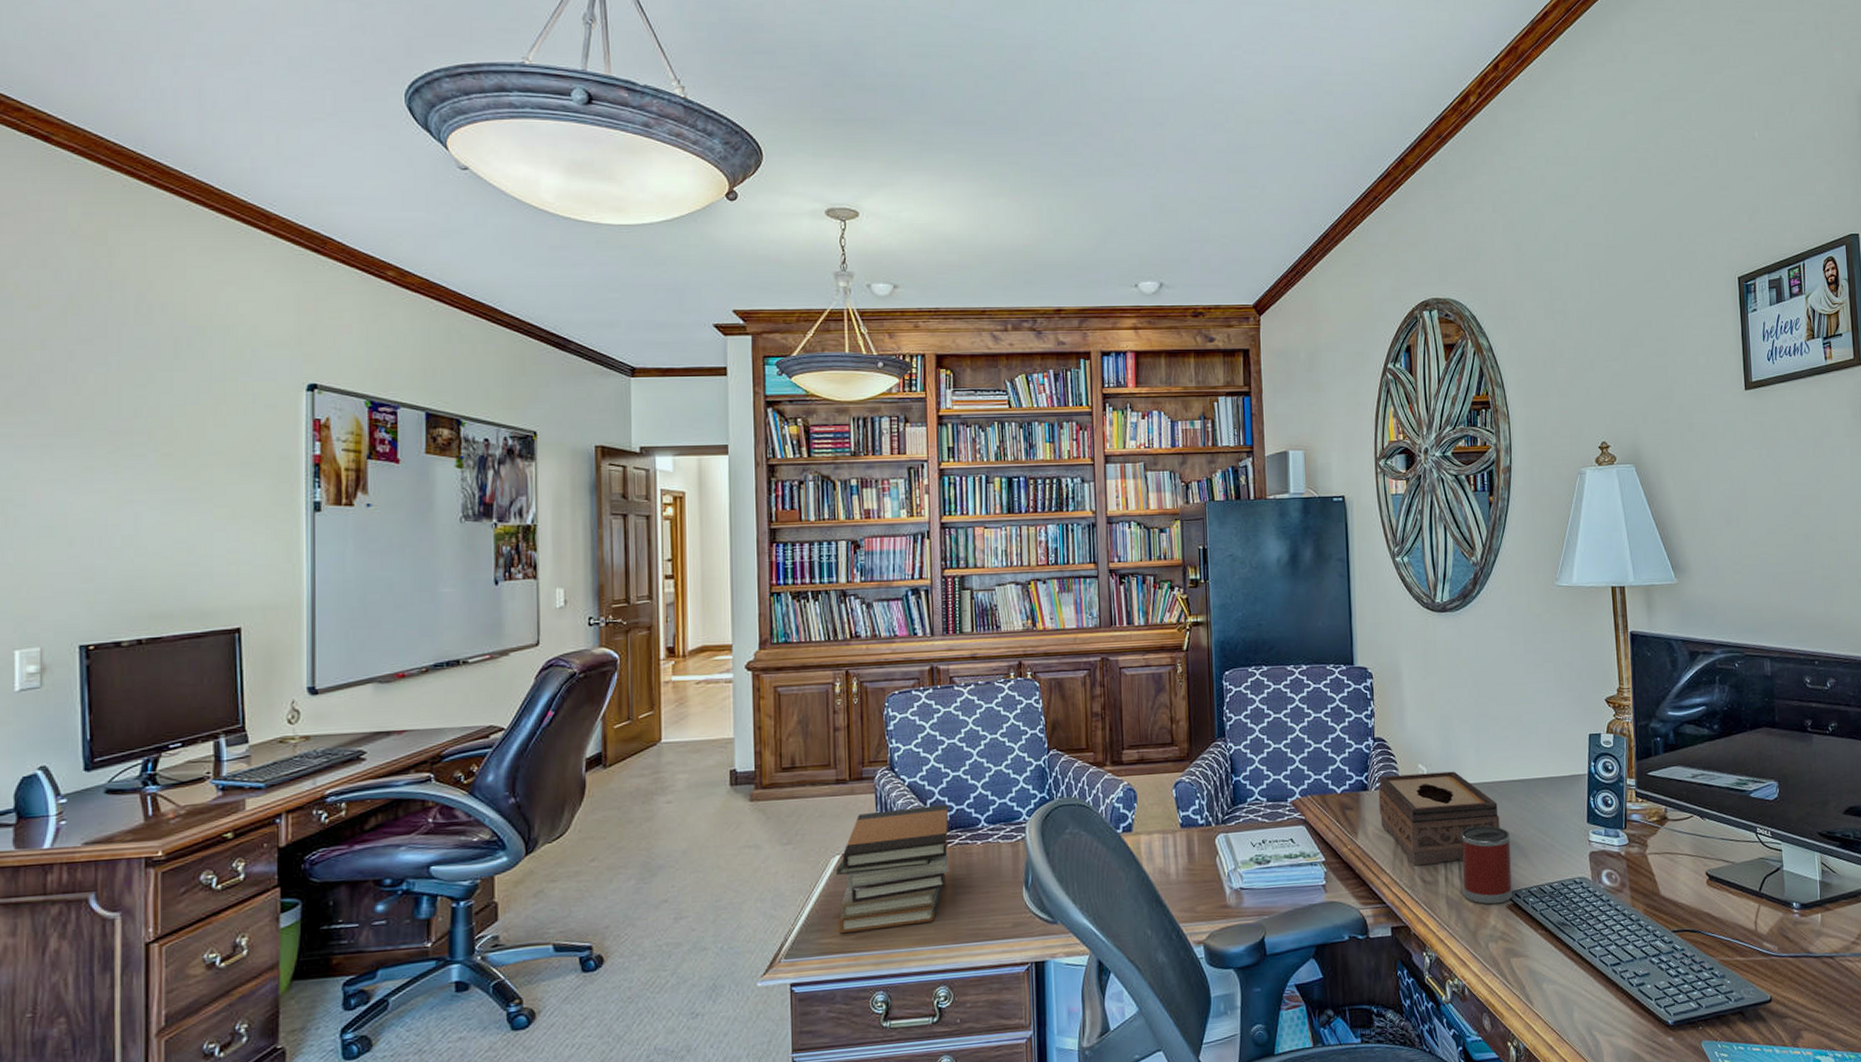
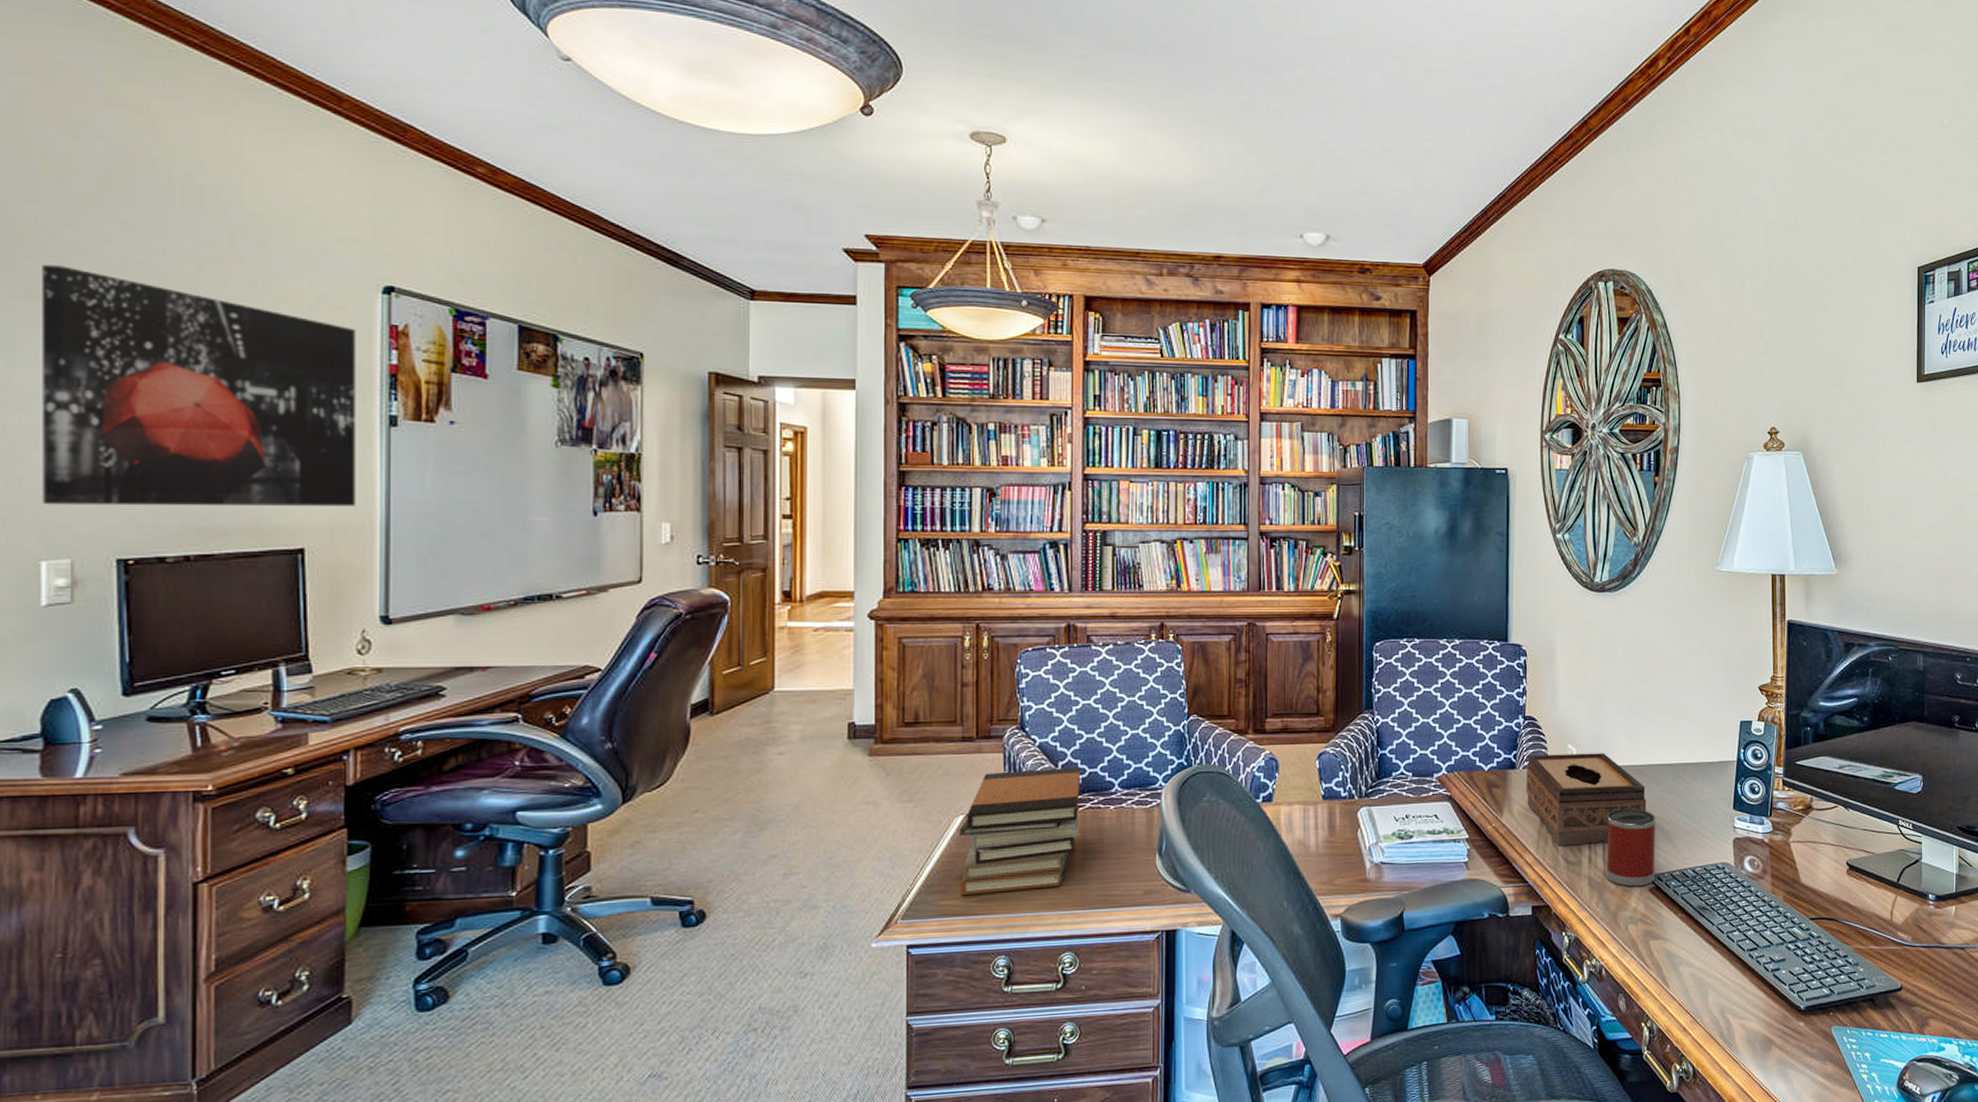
wall art: none [16,383,285,599] -> present [42,265,356,506]

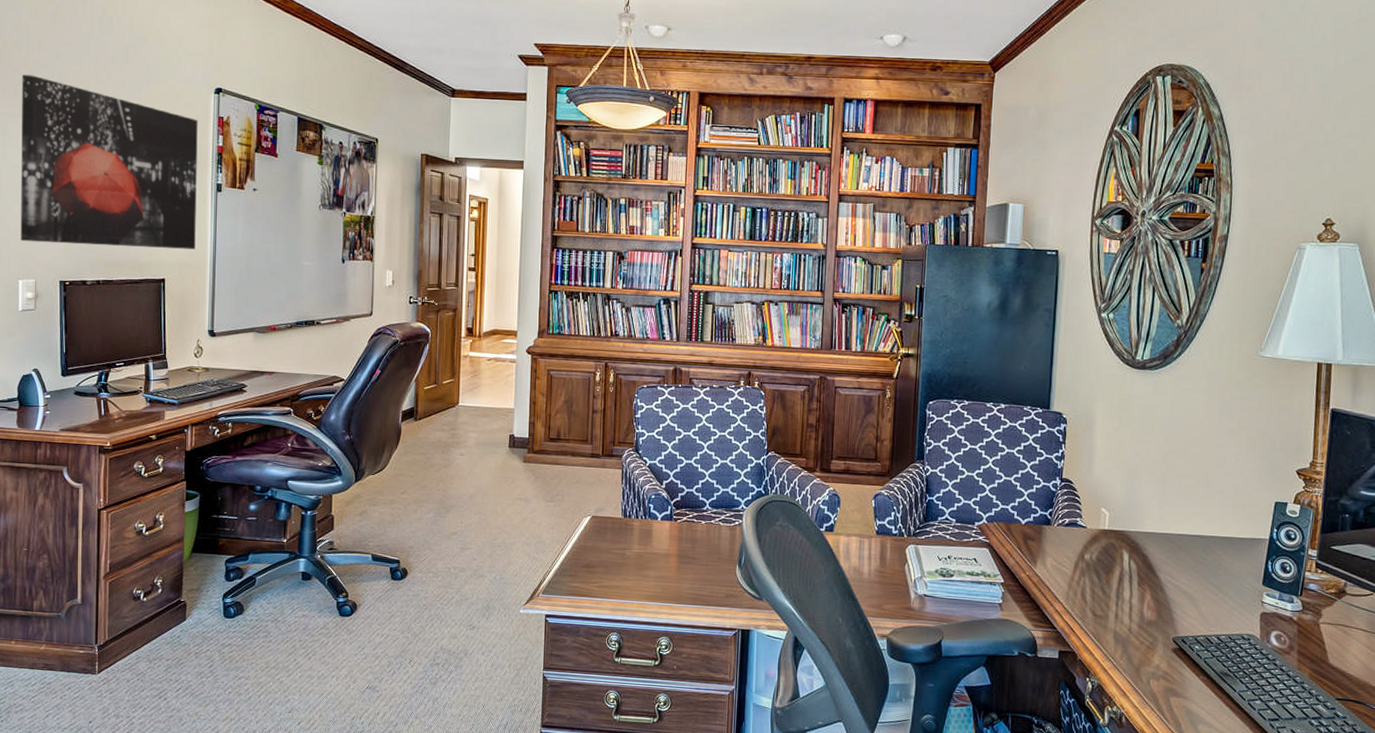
book stack: present [959,766,1081,896] -> none [585,484,681,583]
tissue box: present [1526,753,1647,846] -> none [1059,514,1175,601]
mug: present [1606,808,1656,887] -> none [1131,571,1184,646]

